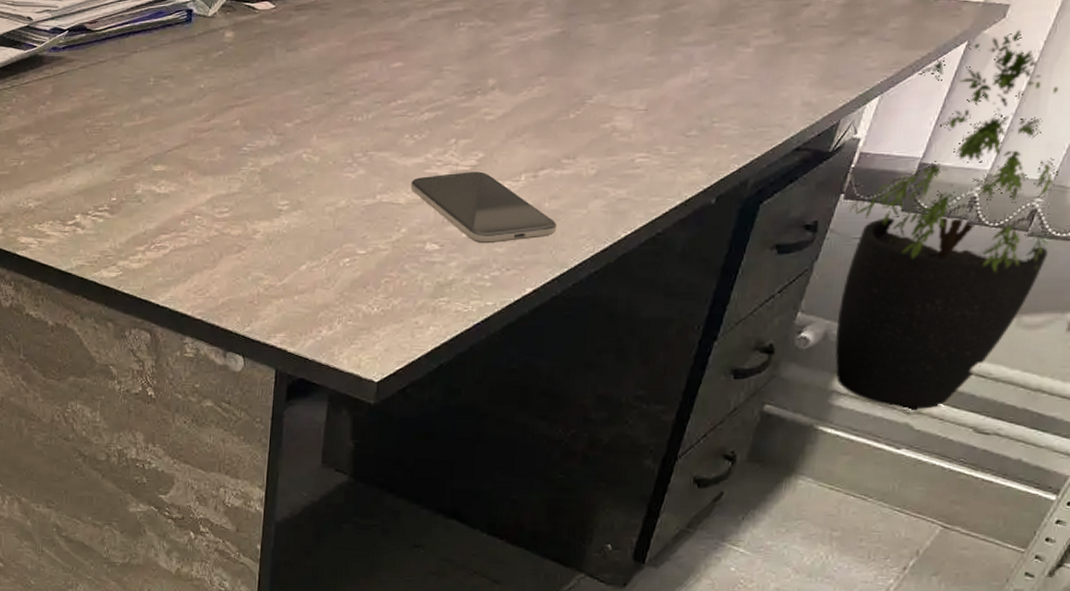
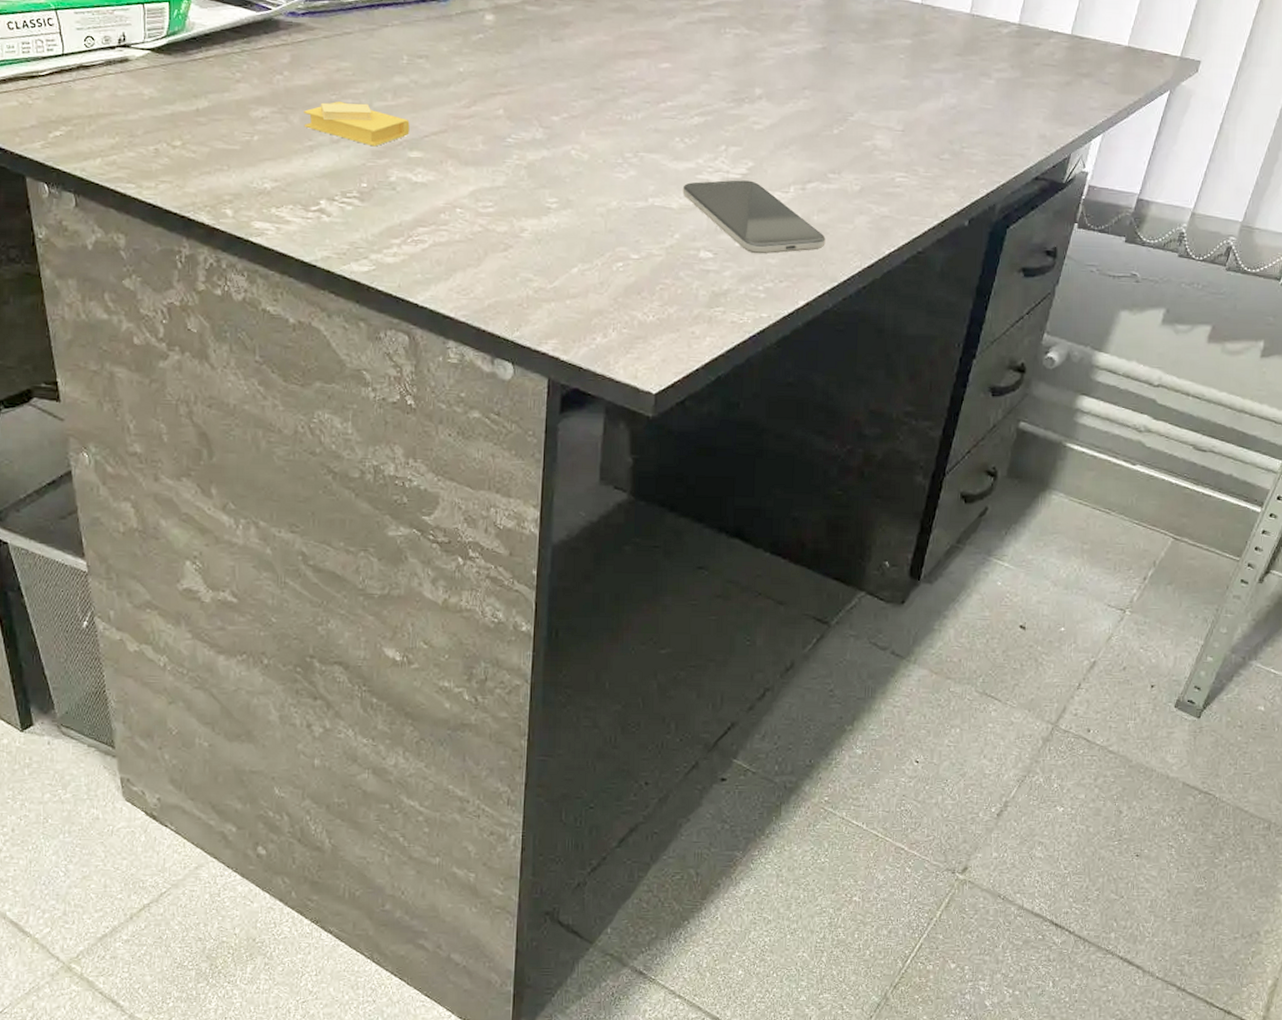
sticky notes: none [63,125,155,164] -> present [304,102,410,147]
potted plant: present [835,29,1059,409] -> none [1076,84,1246,427]

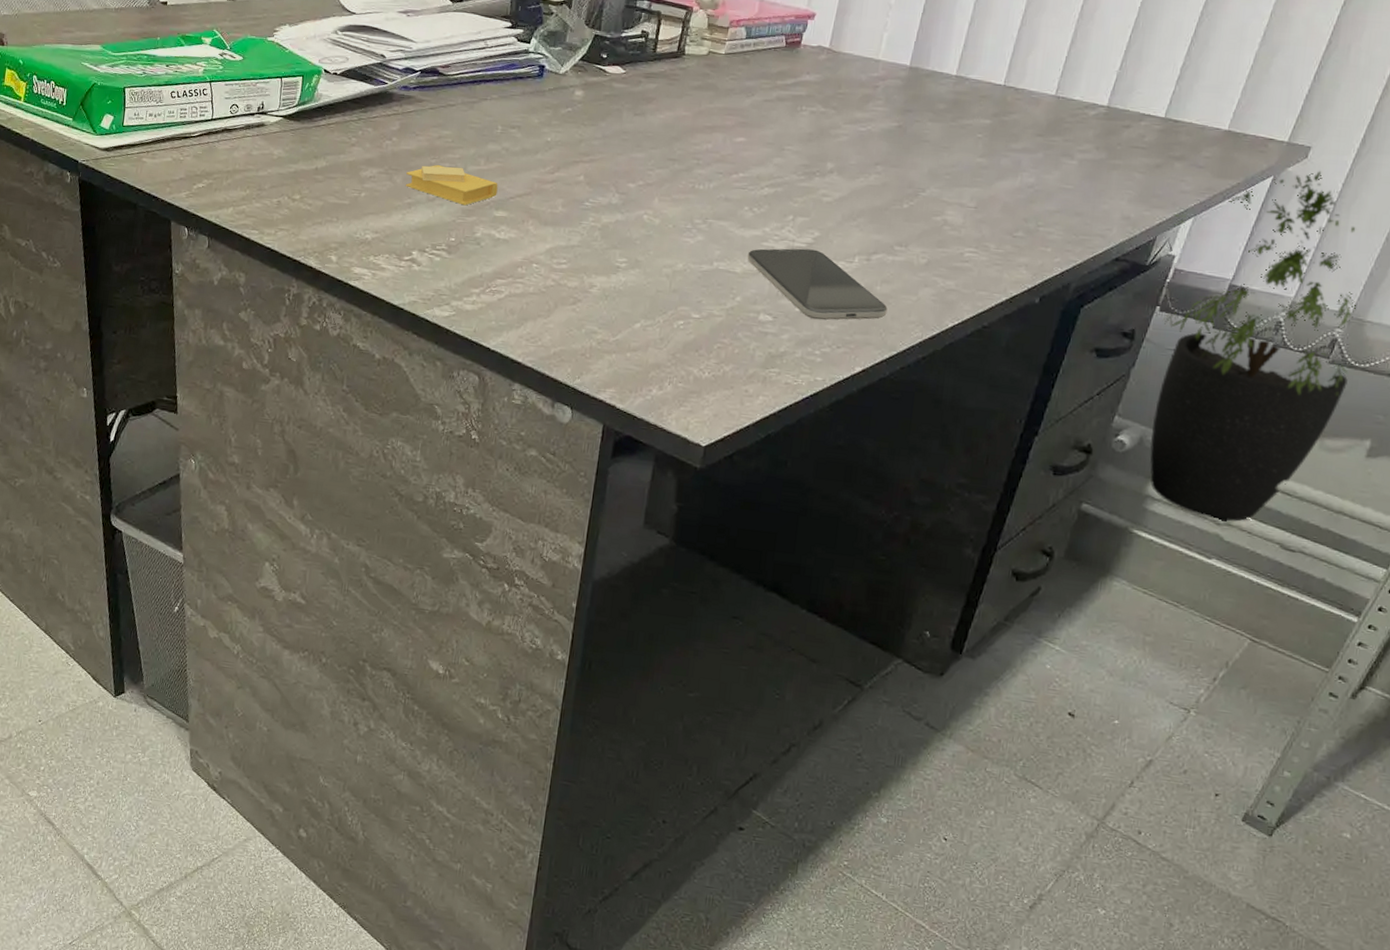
potted plant: none [1076,84,1246,427] -> present [1150,170,1356,521]

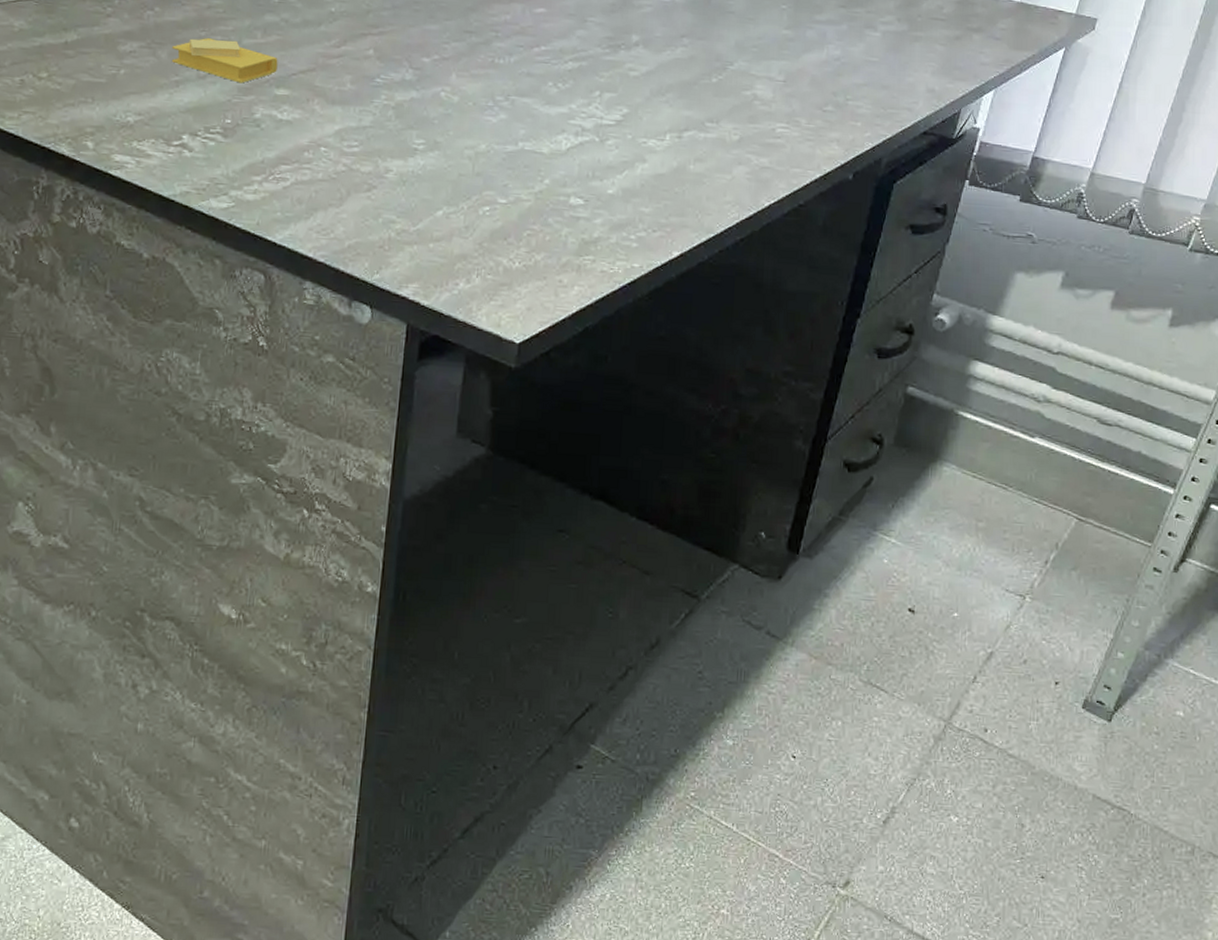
smartphone: present [747,248,888,320] -> none [554,126,702,202]
potted plant: present [1150,170,1356,521] -> none [968,42,1149,398]

